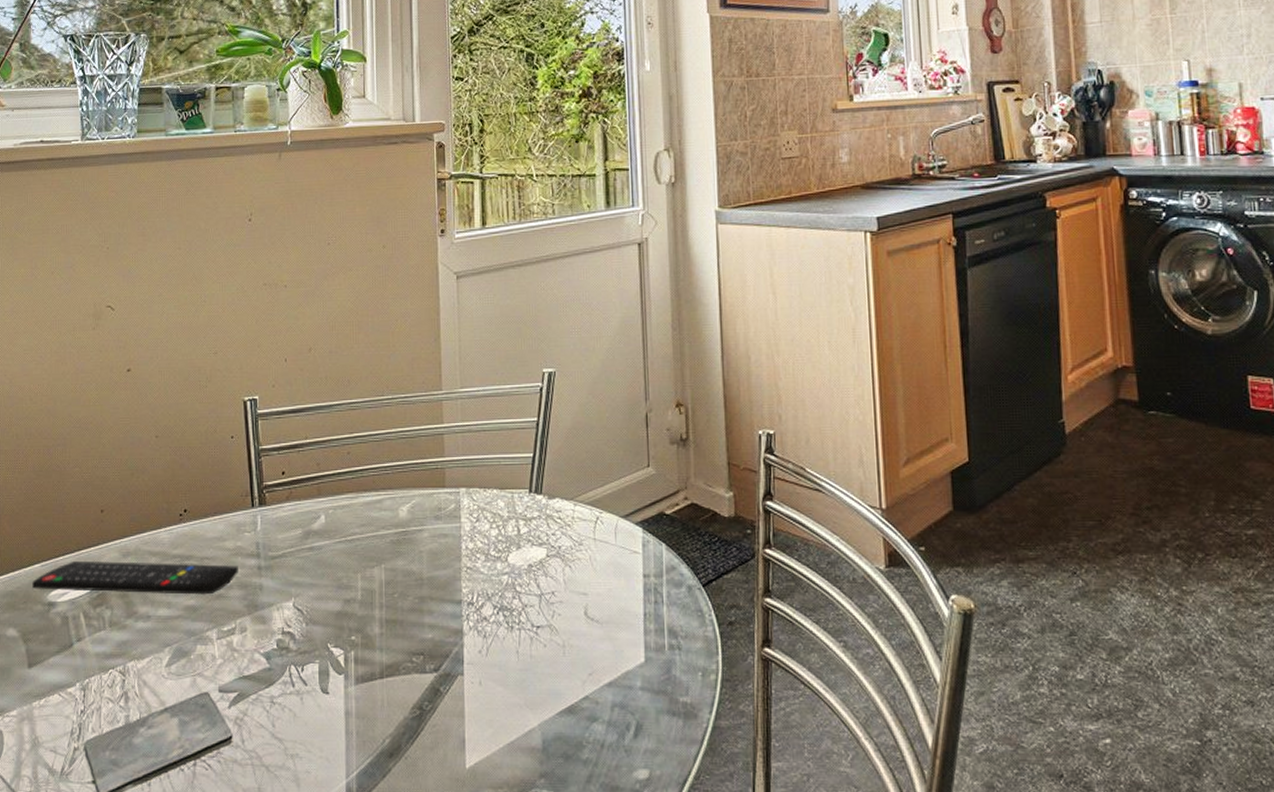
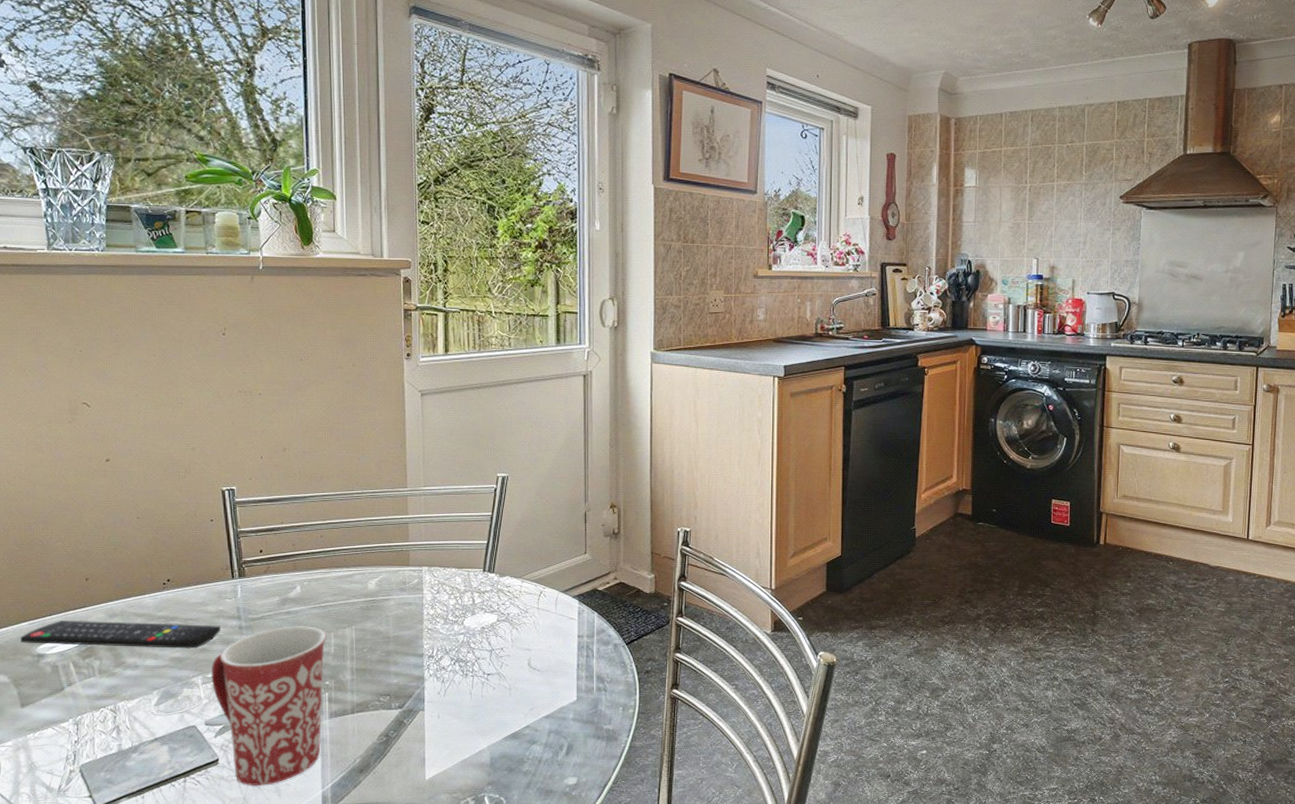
mug: none [226,565,353,774] -> present [211,626,327,787]

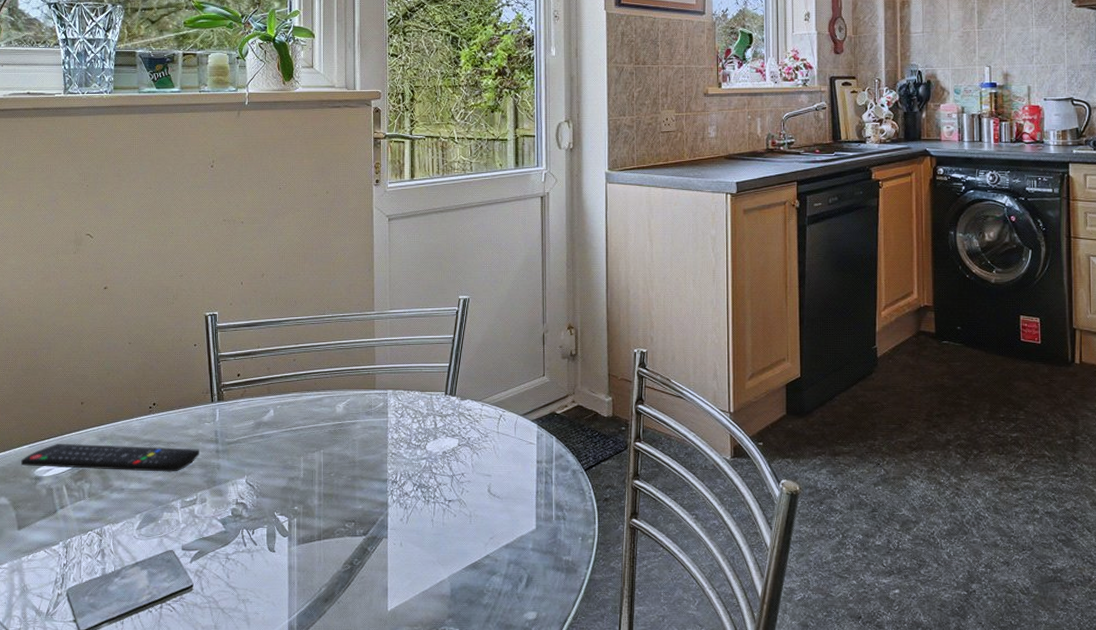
mug: present [211,626,327,787] -> none [189,450,296,615]

